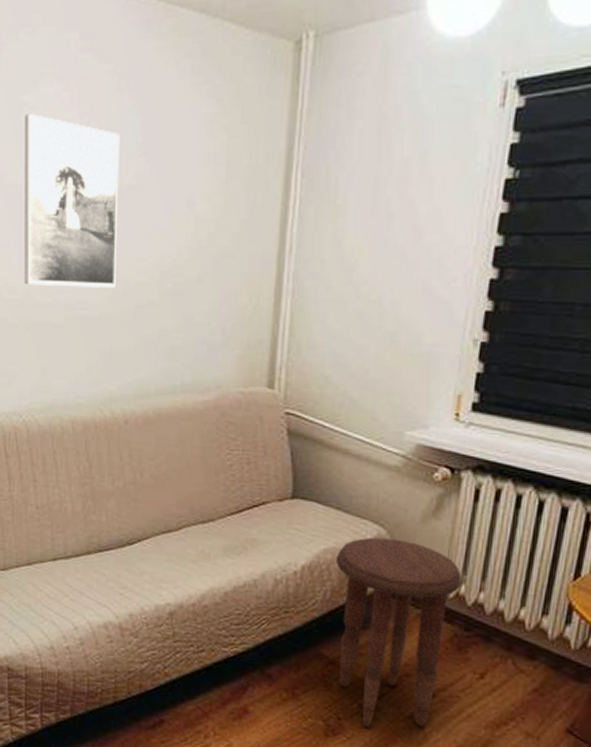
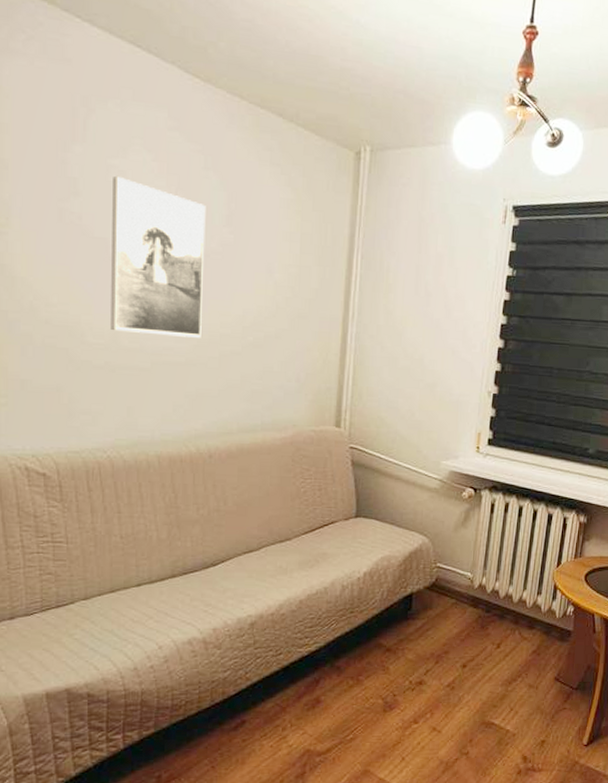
side table: present [335,537,462,729] -> none [390,545,483,700]

